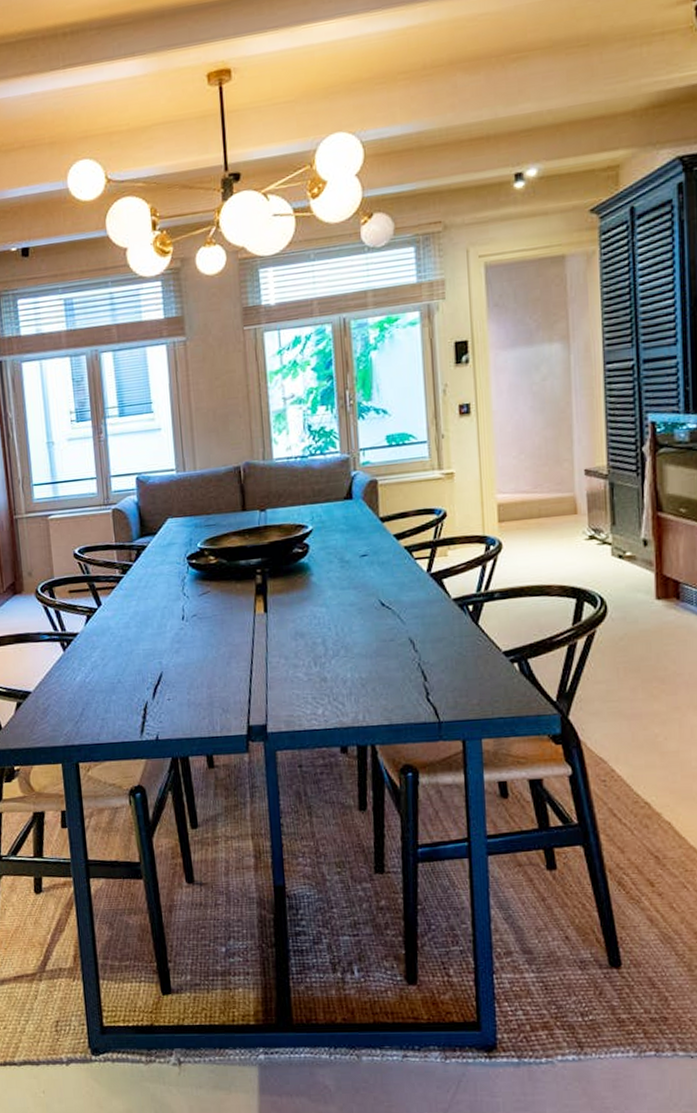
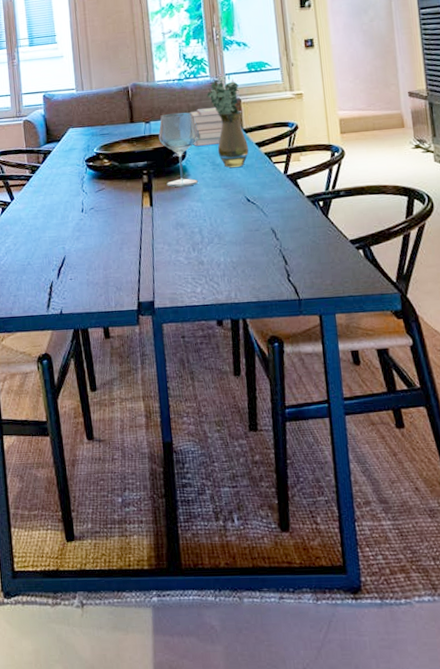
wine glass: none [276,497,325,590] -> present [158,112,199,188]
books: none [315,490,355,539] -> present [190,107,223,146]
vase: none [336,454,385,565] -> present [207,78,249,168]

